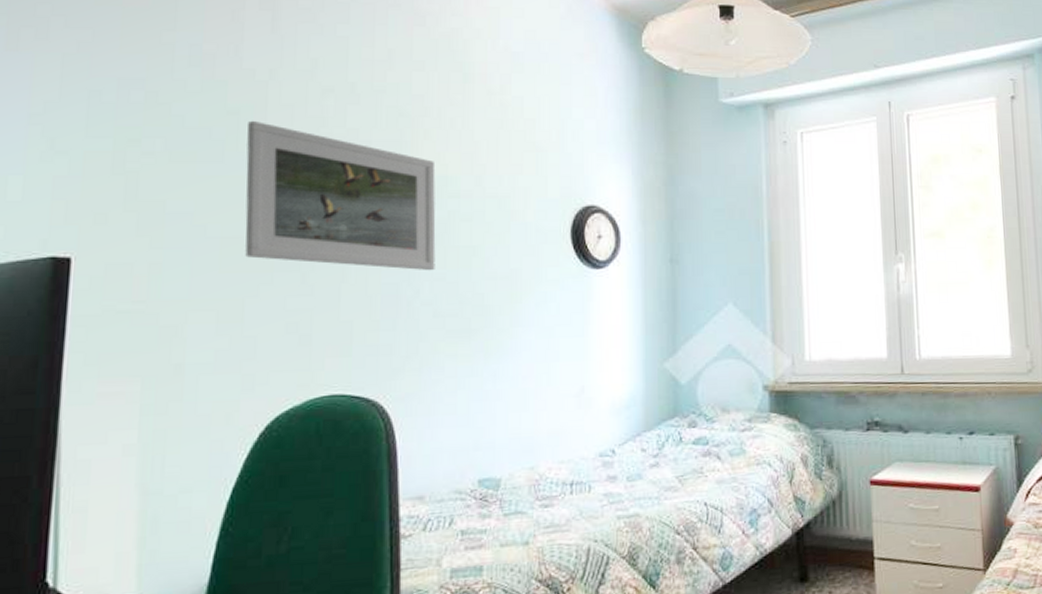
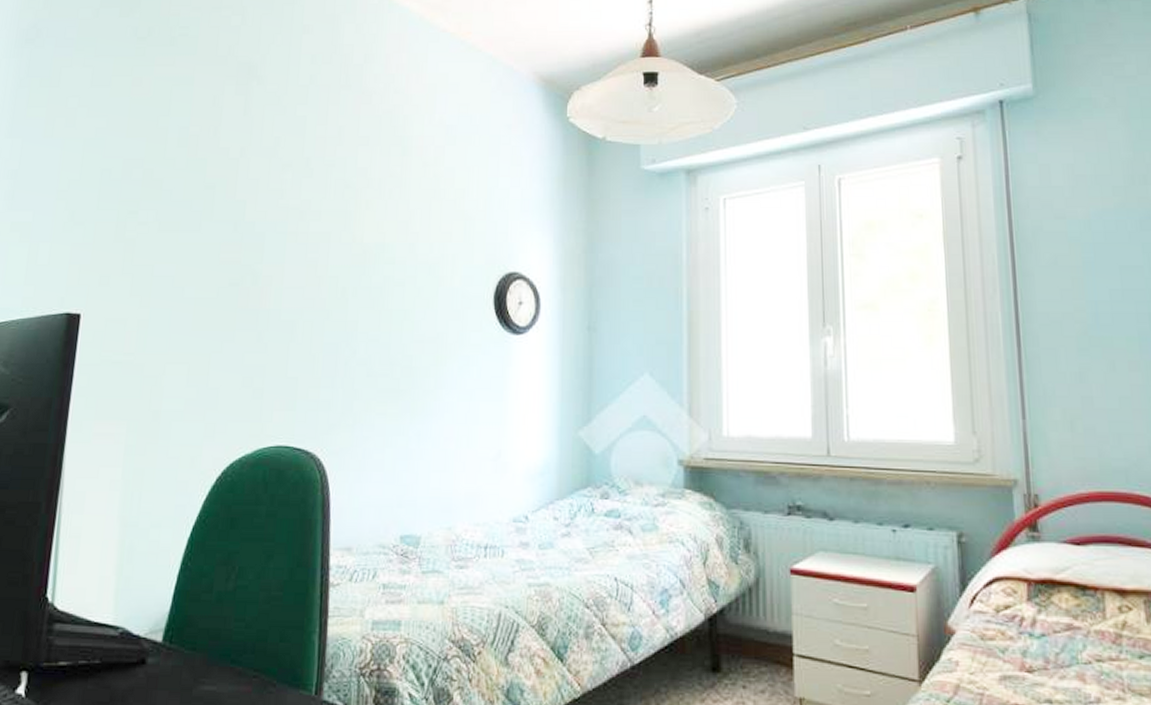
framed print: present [245,120,436,271] -> none [213,193,375,333]

